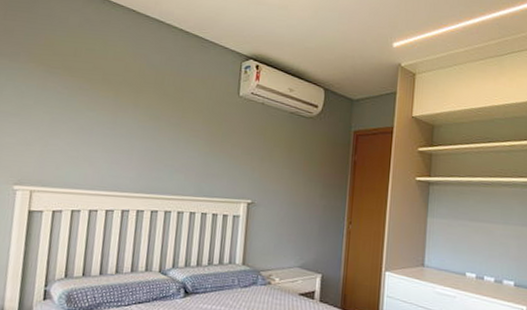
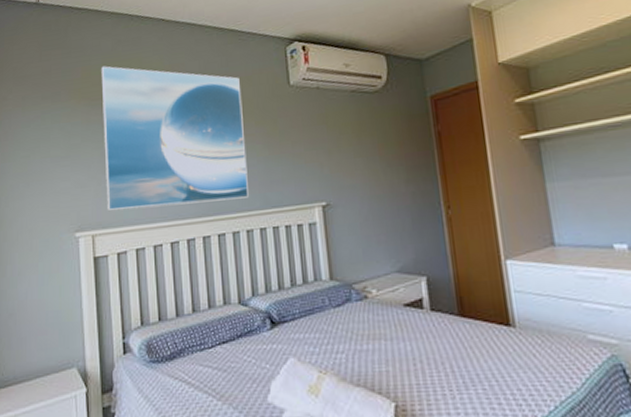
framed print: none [49,39,196,184] -> present [101,66,249,210]

